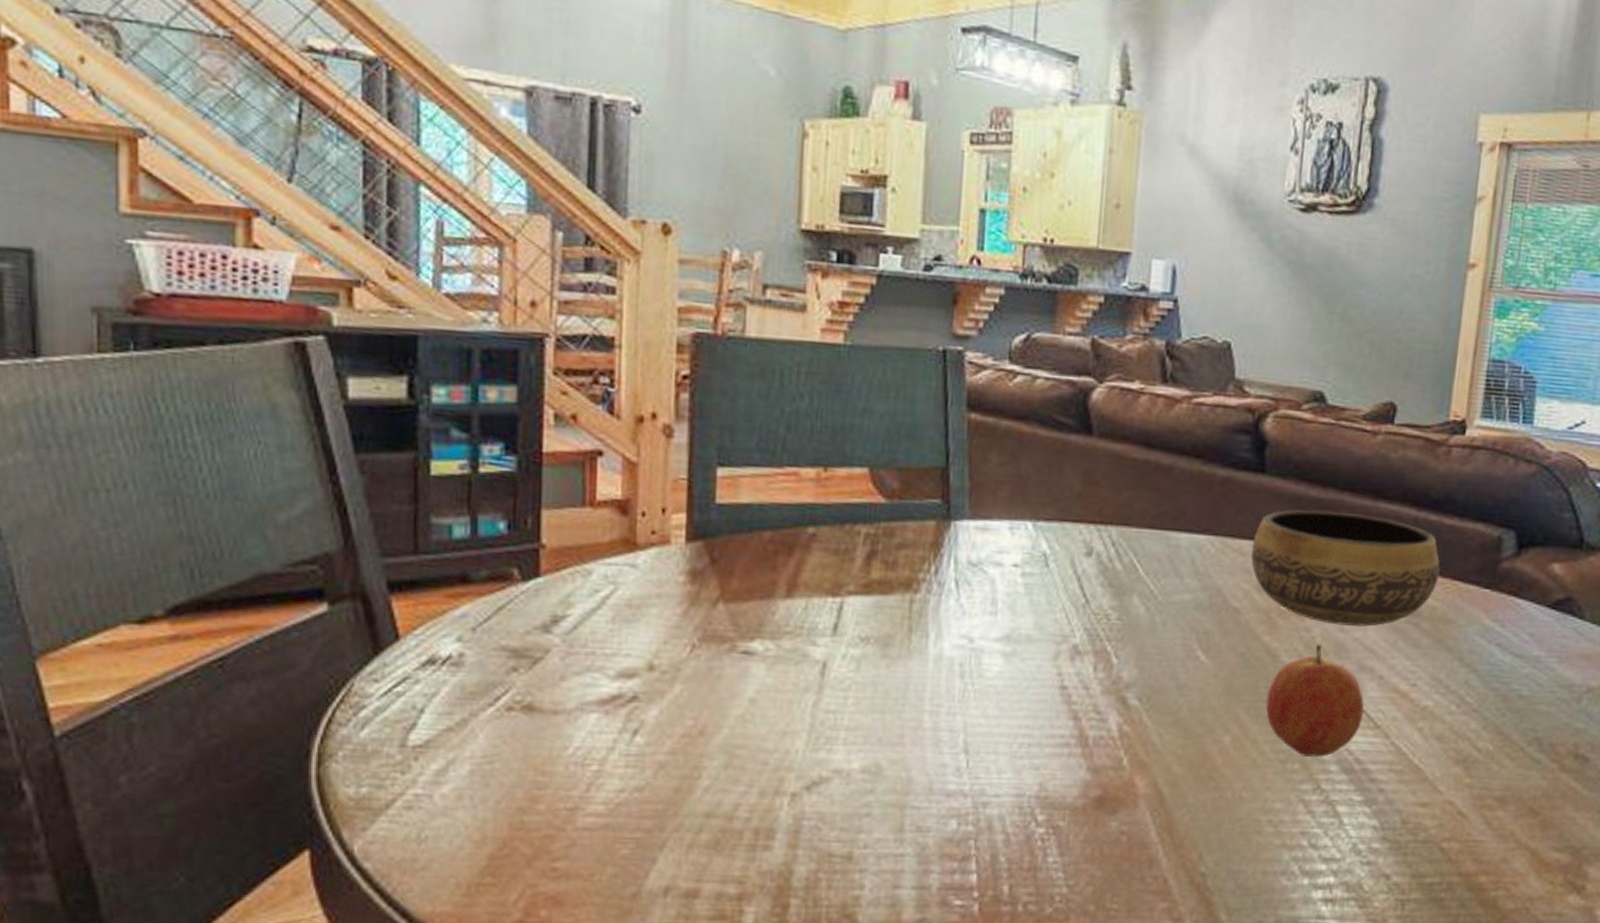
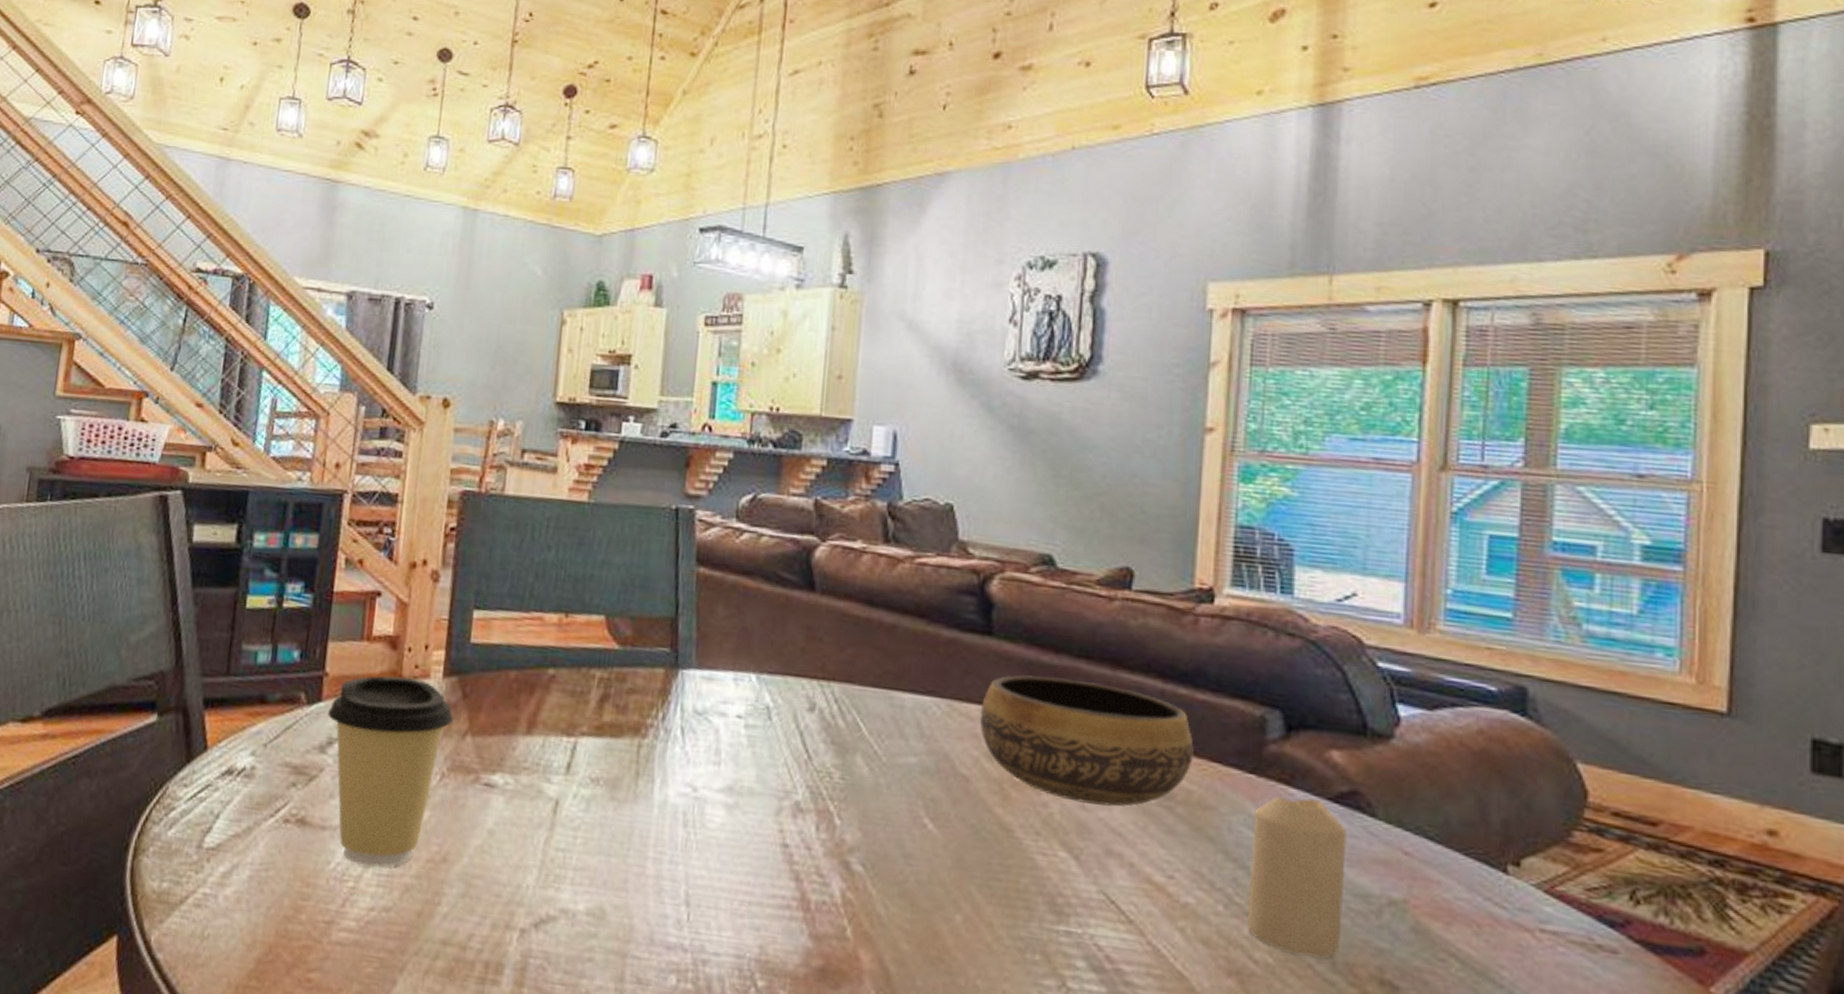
coffee cup: none [549,544,701,748] -> present [328,676,453,868]
fruit: present [1265,645,1364,758] -> none [1000,822,1114,950]
candle: none [1474,606,1560,741] -> present [1247,796,1347,958]

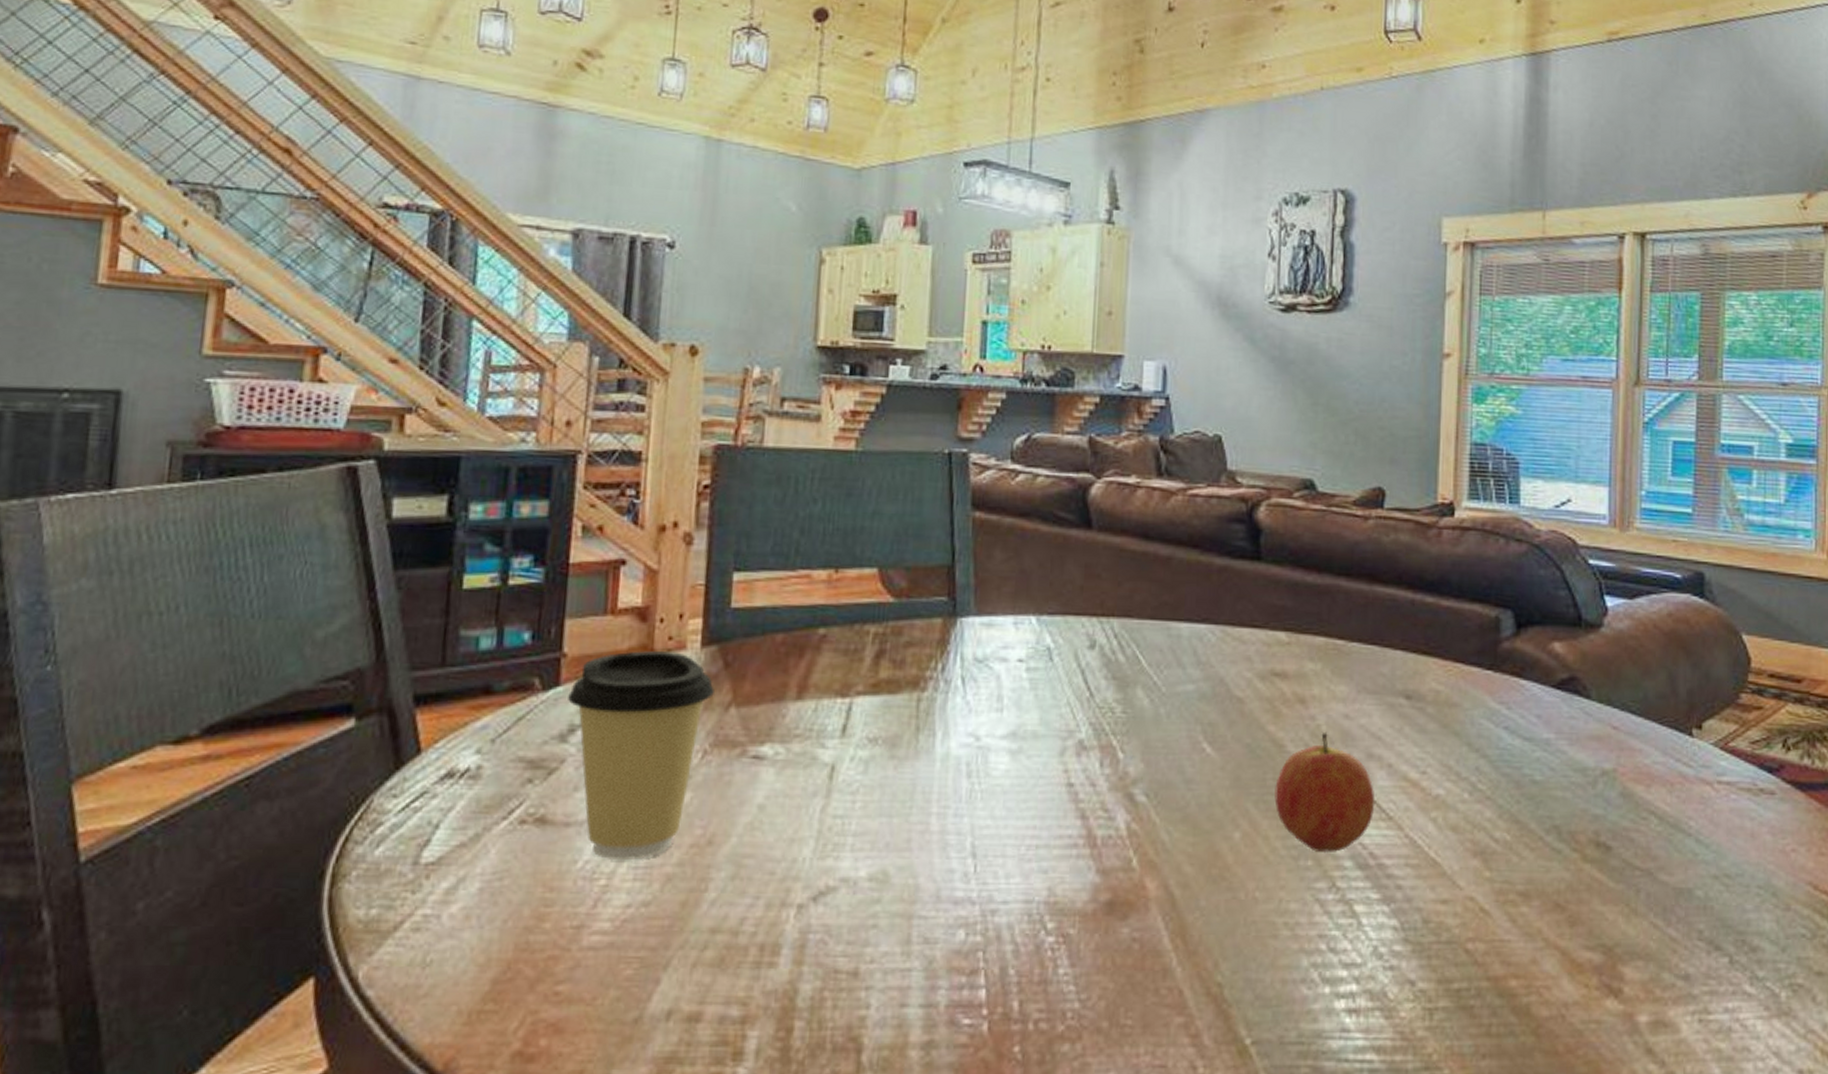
bowl: present [979,675,1194,807] -> none [1251,595,1440,713]
fruit: none [1000,822,1114,950] -> present [1274,733,1375,853]
candle: present [1247,796,1347,958] -> none [1488,686,1568,830]

